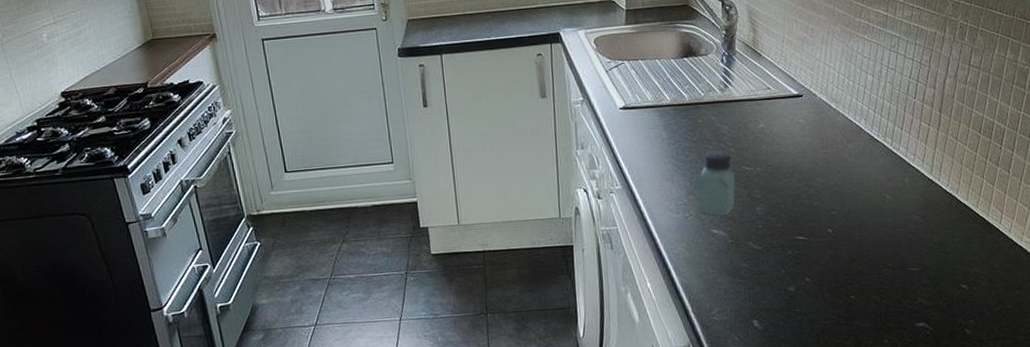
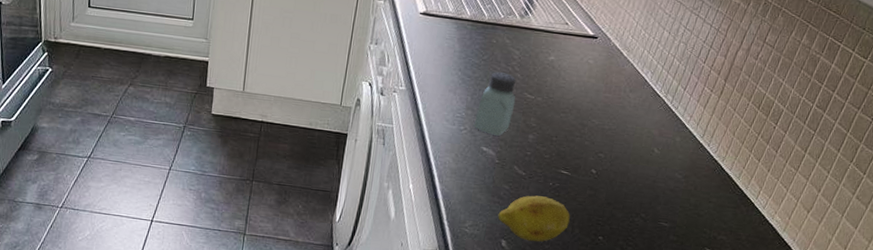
fruit: none [743,266,817,316] -> present [498,195,570,242]

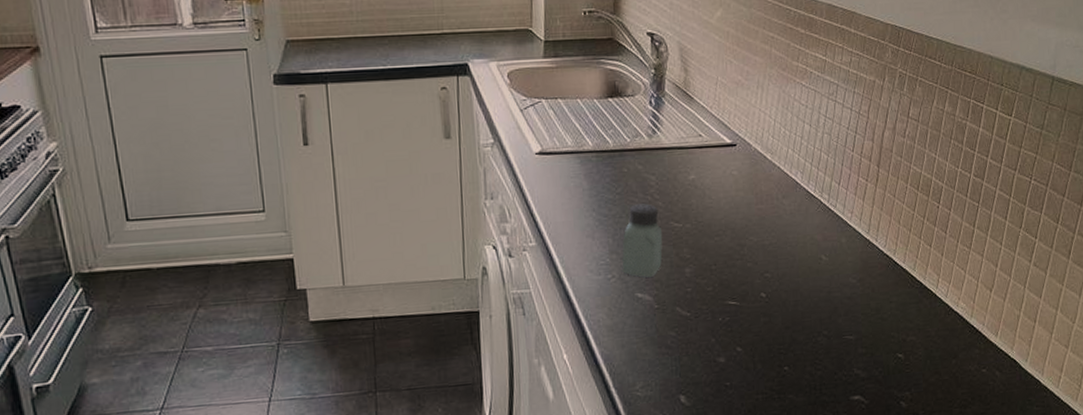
fruit: present [498,195,570,242] -> none [670,335,749,390]

